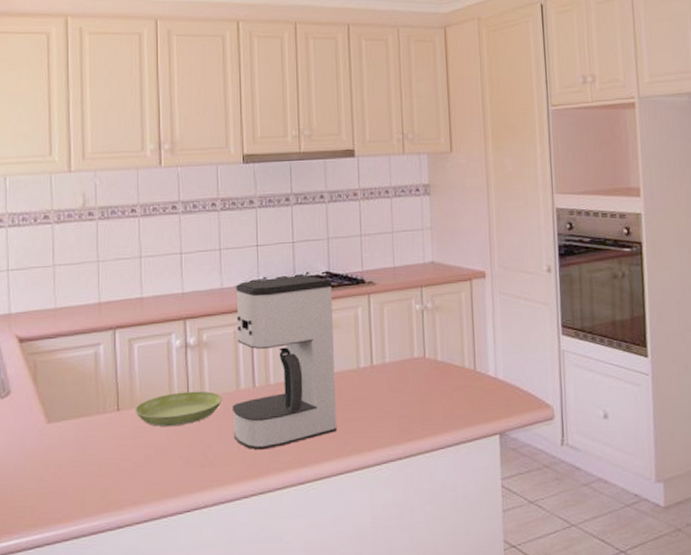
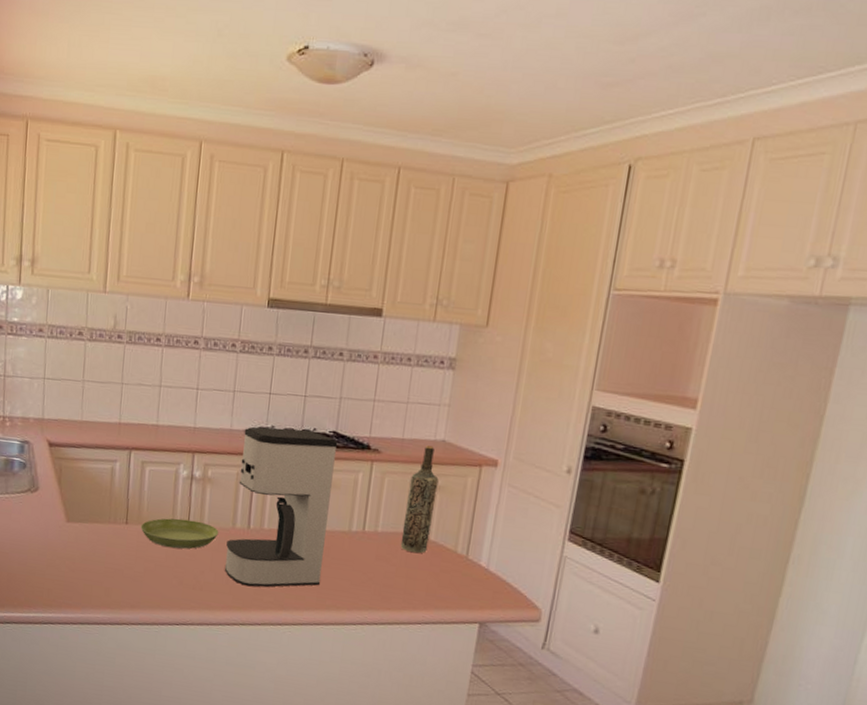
bottle: none [408,269,437,377] -> present [400,445,439,554]

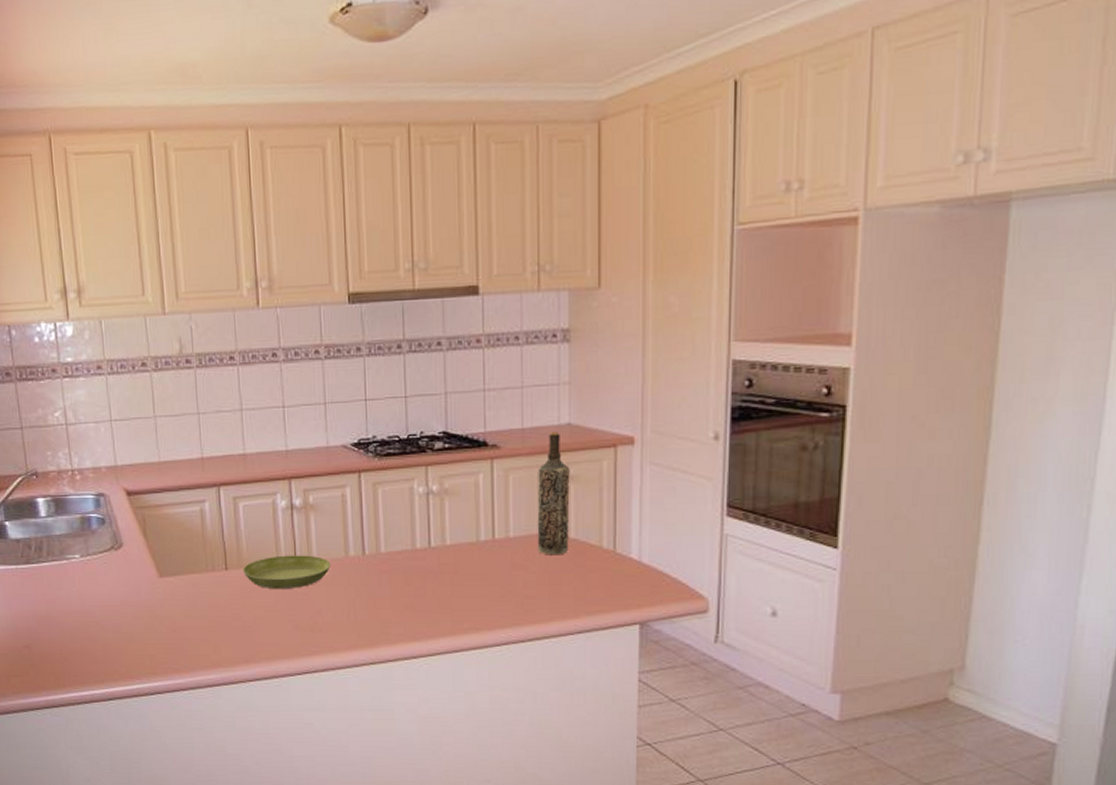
coffee maker: present [224,426,338,587] -> none [342,434,454,620]

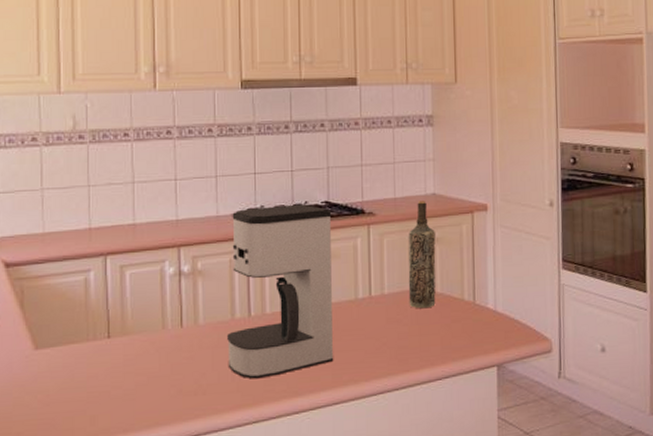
saucer: present [242,555,331,590] -> none [126,319,217,355]
coffee maker: none [342,434,454,620] -> present [227,204,334,379]

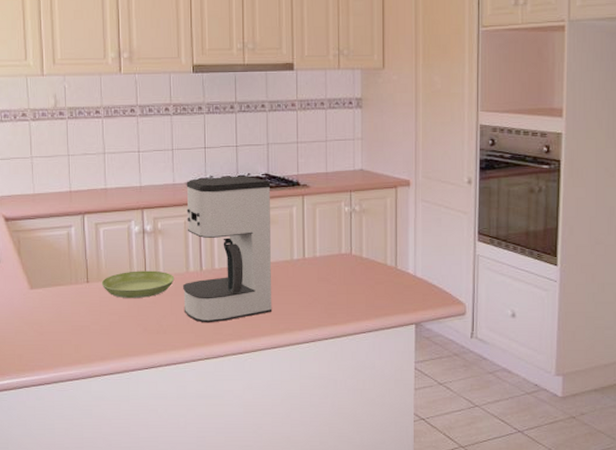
saucer: none [126,319,217,355] -> present [101,270,175,299]
bottle: present [408,201,436,309] -> none [337,176,362,271]

